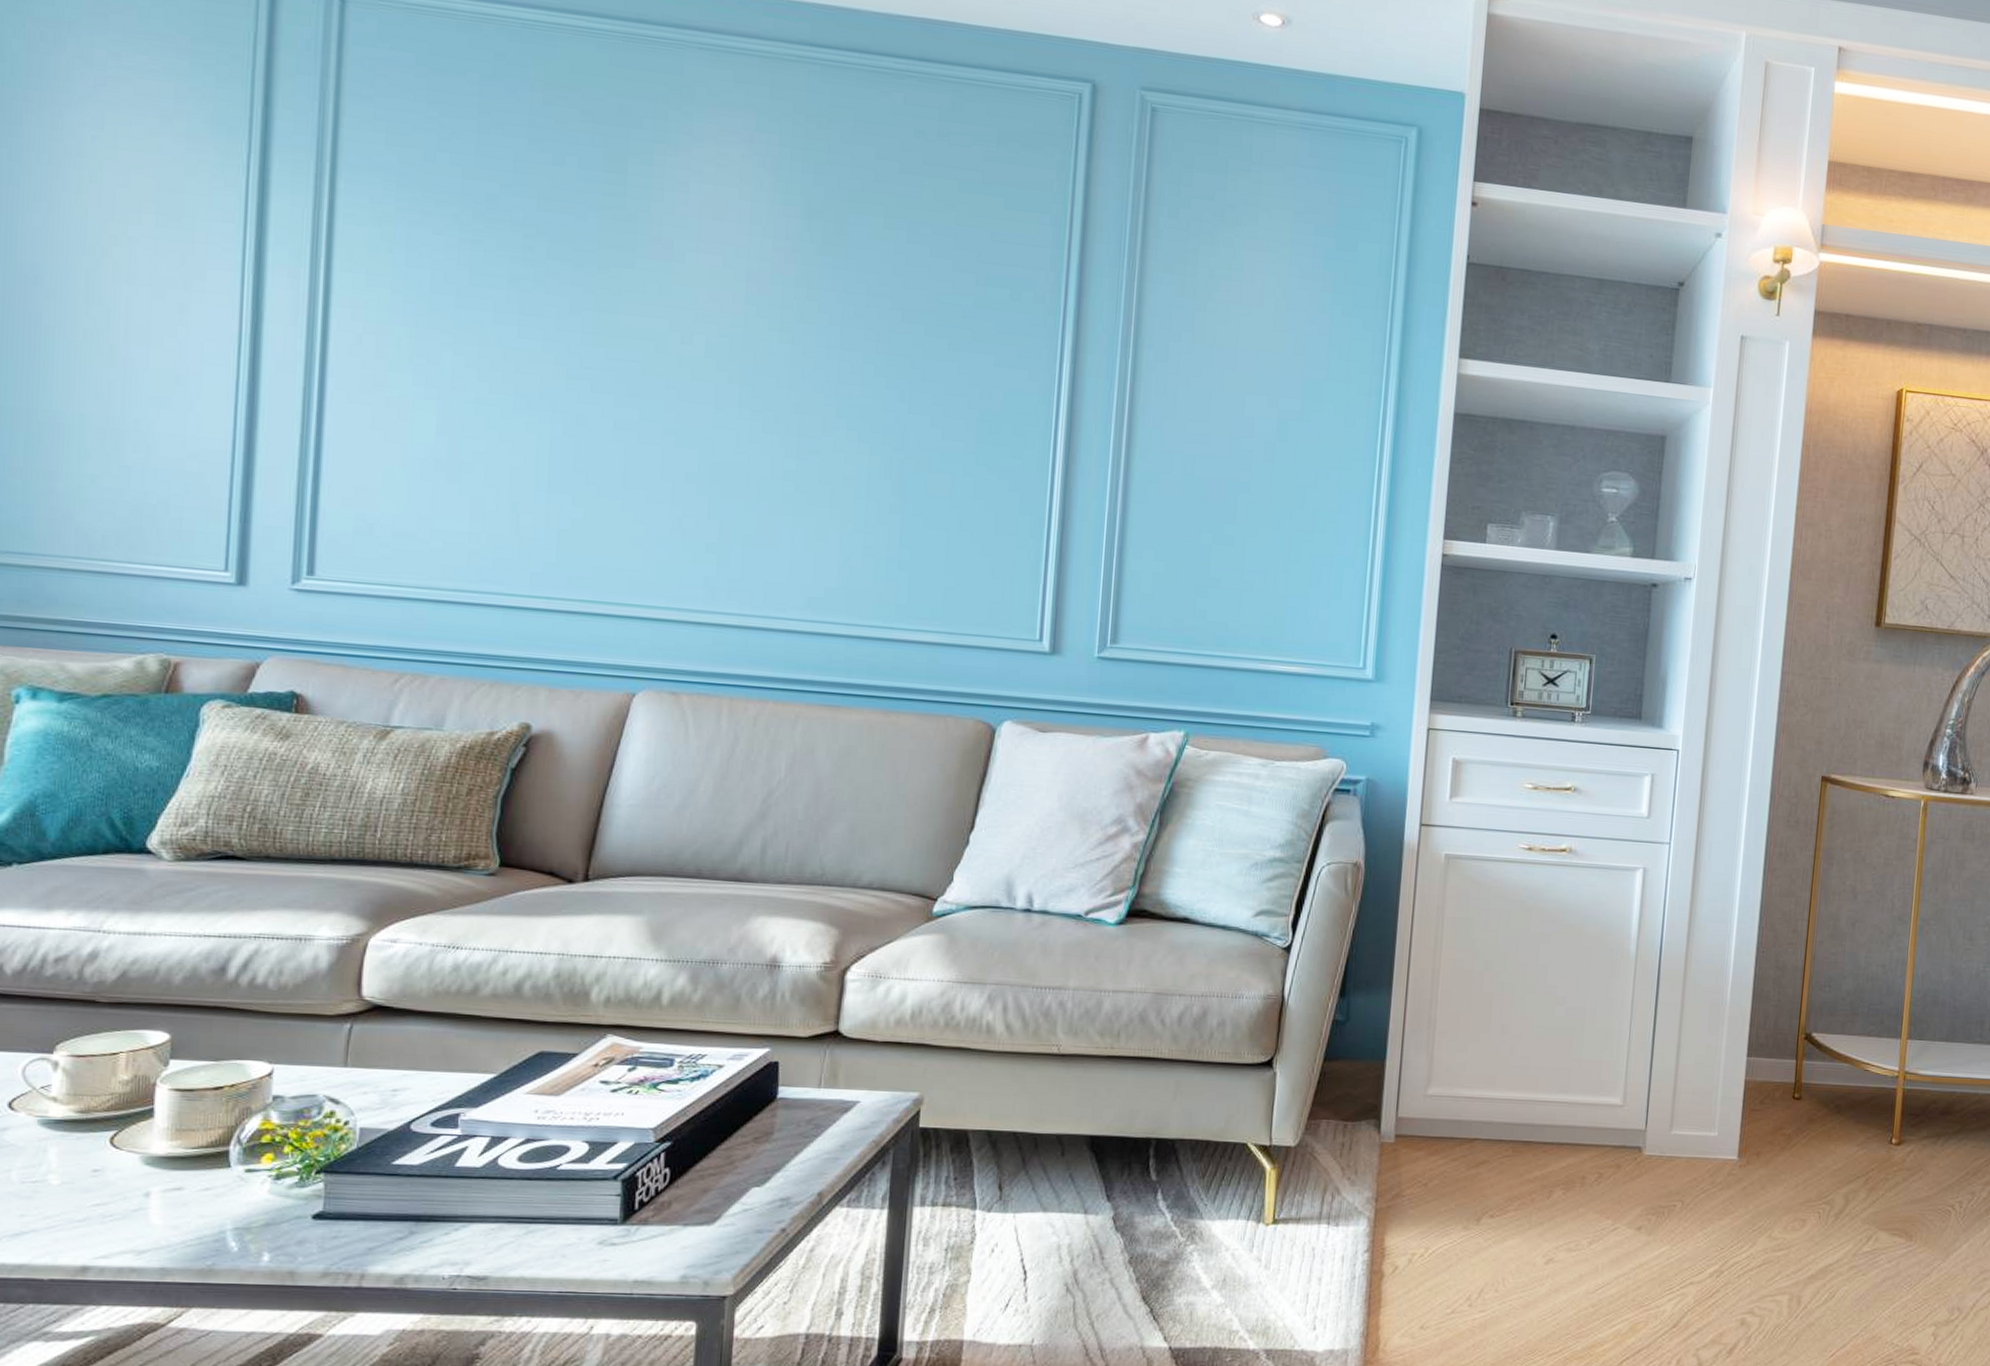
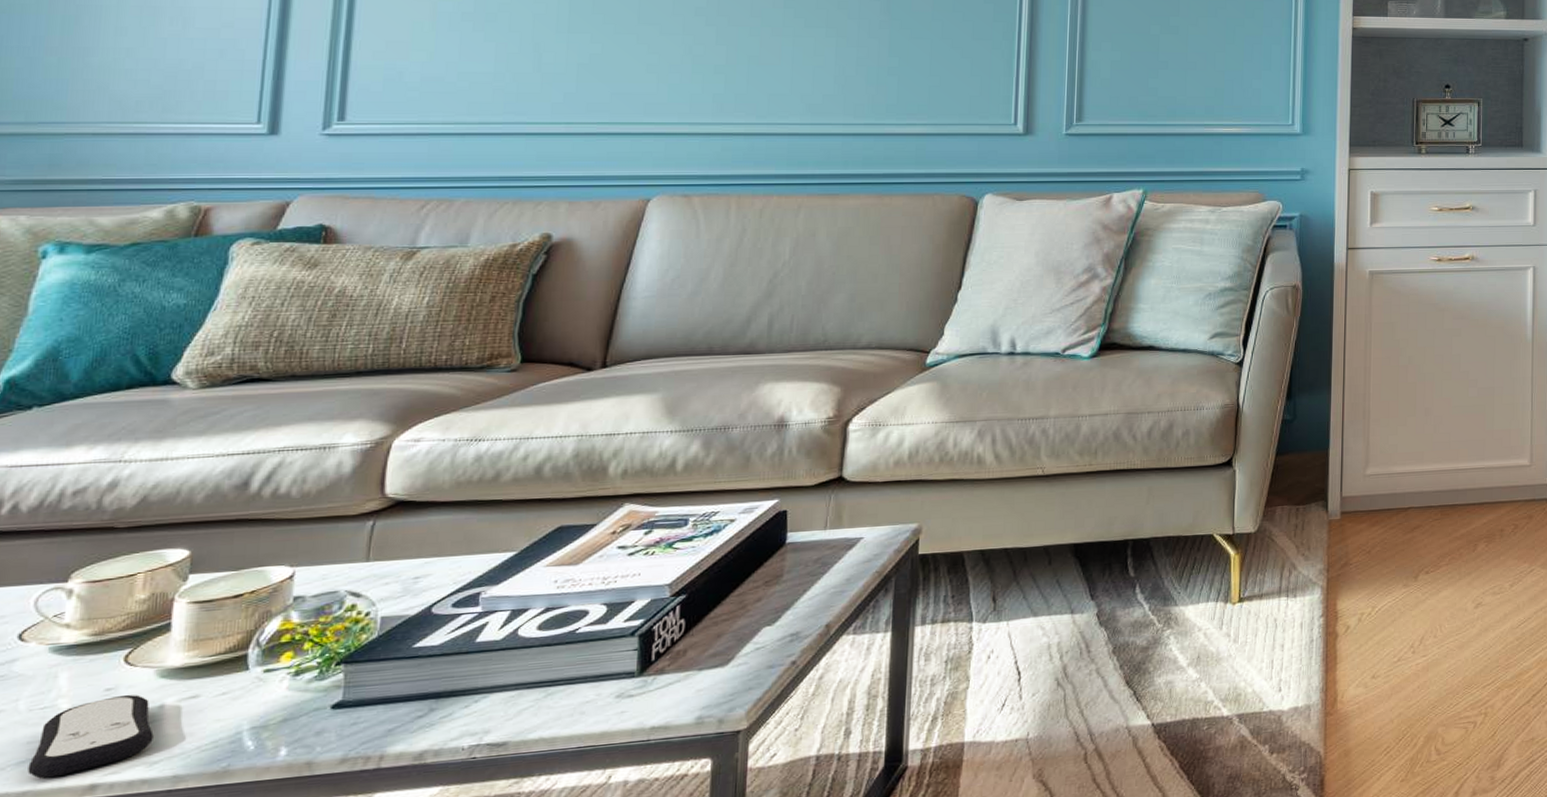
remote control: none [22,1178,141,1254] -> present [28,694,154,779]

